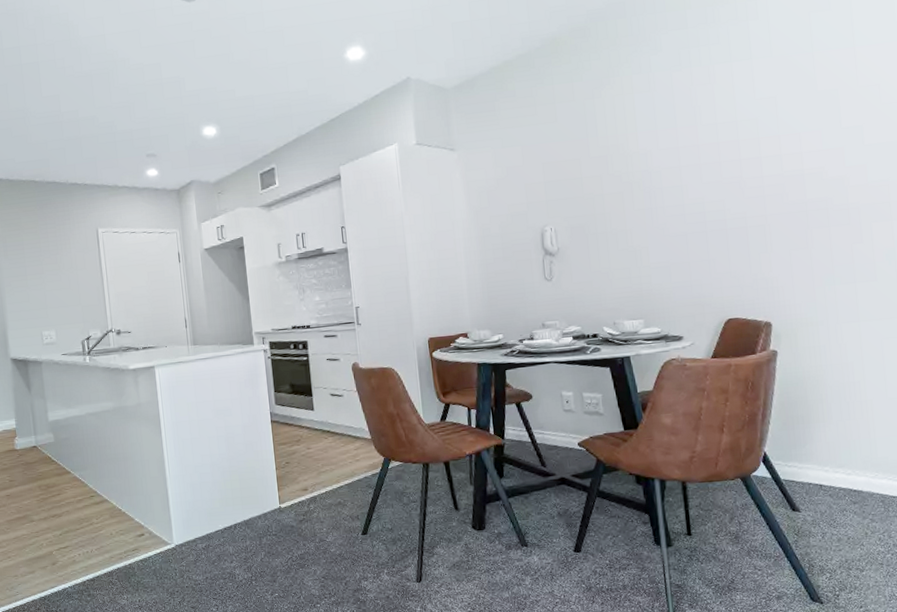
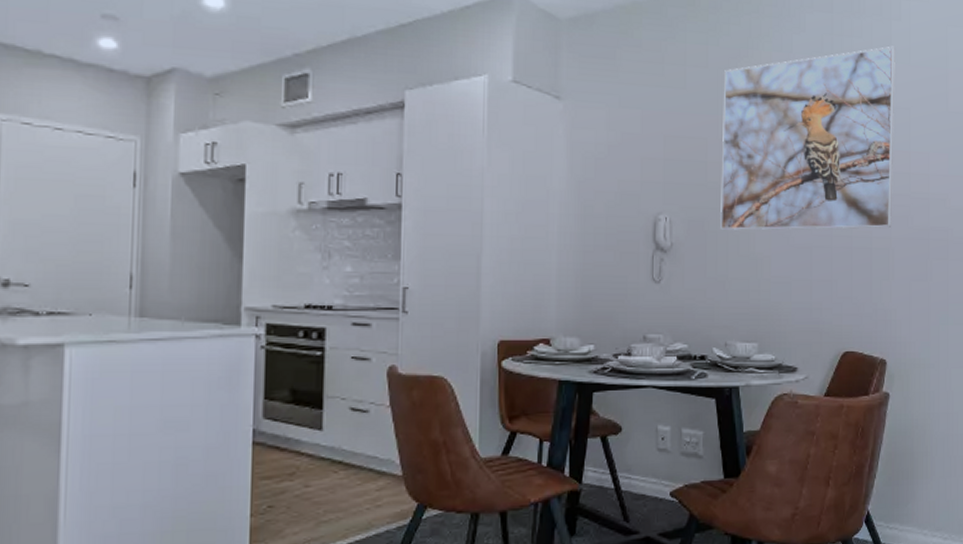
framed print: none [590,44,766,231] -> present [721,46,895,230]

